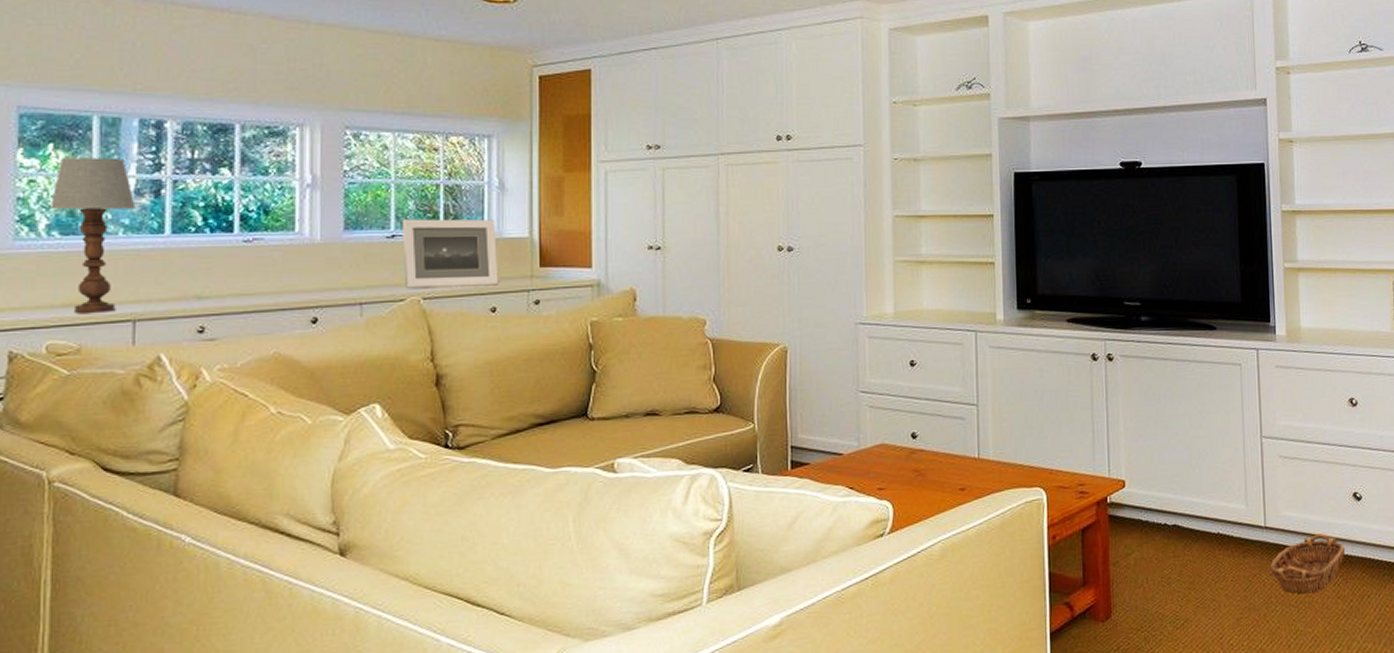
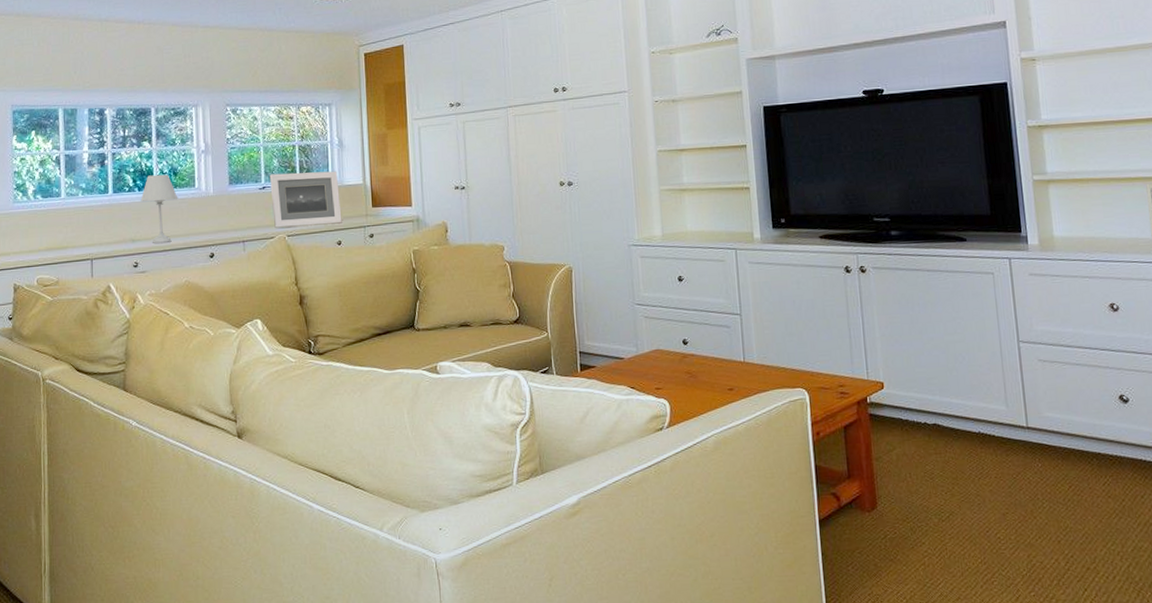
table lamp: present [49,157,136,313] -> none [34,138,89,255]
table lamp: none [213,212,269,302] -> present [140,174,178,243]
basket: present [1269,533,1346,594] -> none [1034,434,1114,492]

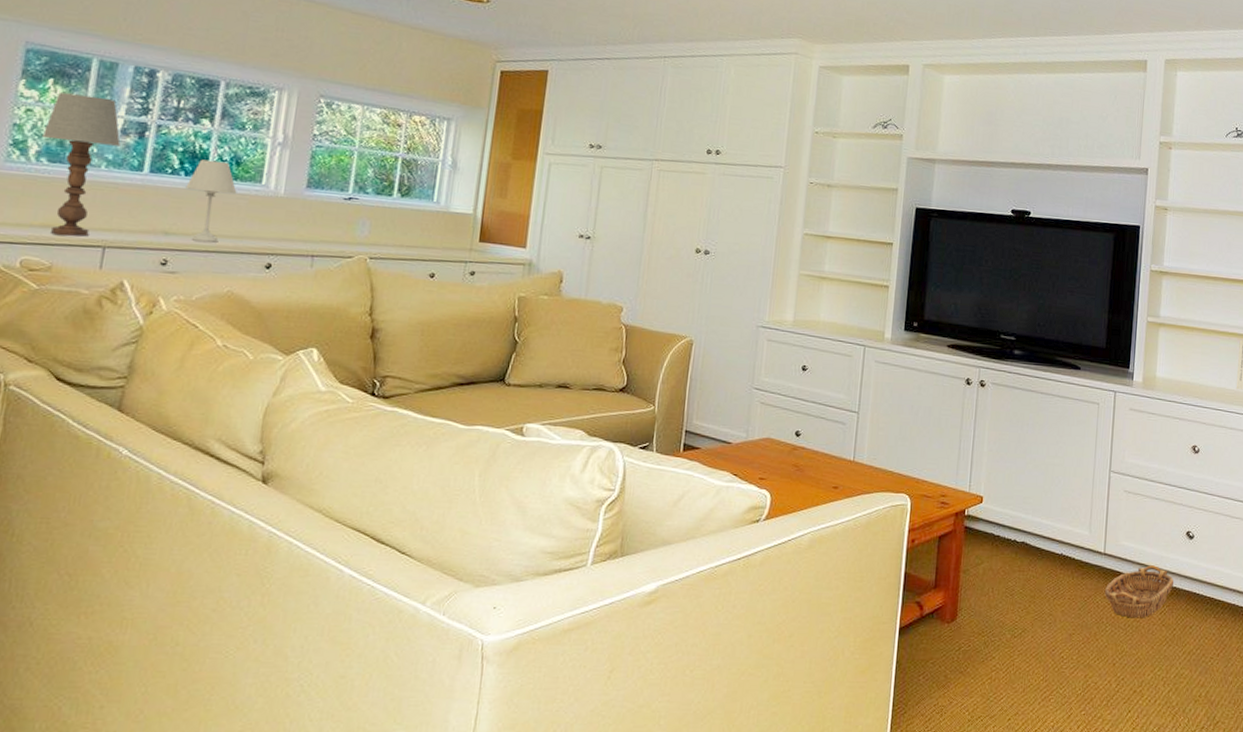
table lamp: none [34,138,89,255] -> present [41,92,121,237]
picture frame: present [270,171,342,228] -> none [355,184,444,254]
basket: none [1034,434,1114,492] -> present [1104,565,1174,618]

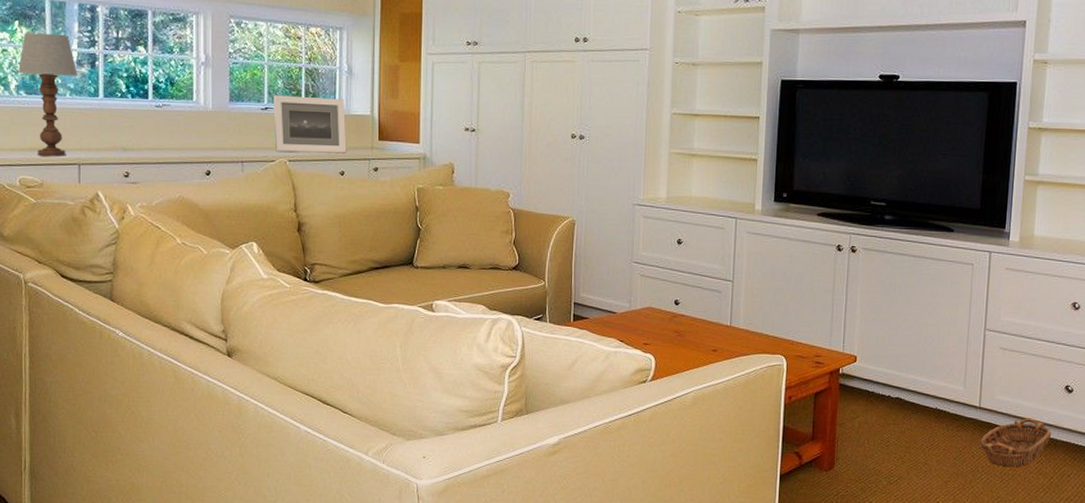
table lamp: present [185,159,237,243] -> none [134,82,175,155]
picture frame: none [355,184,444,254] -> present [273,95,347,154]

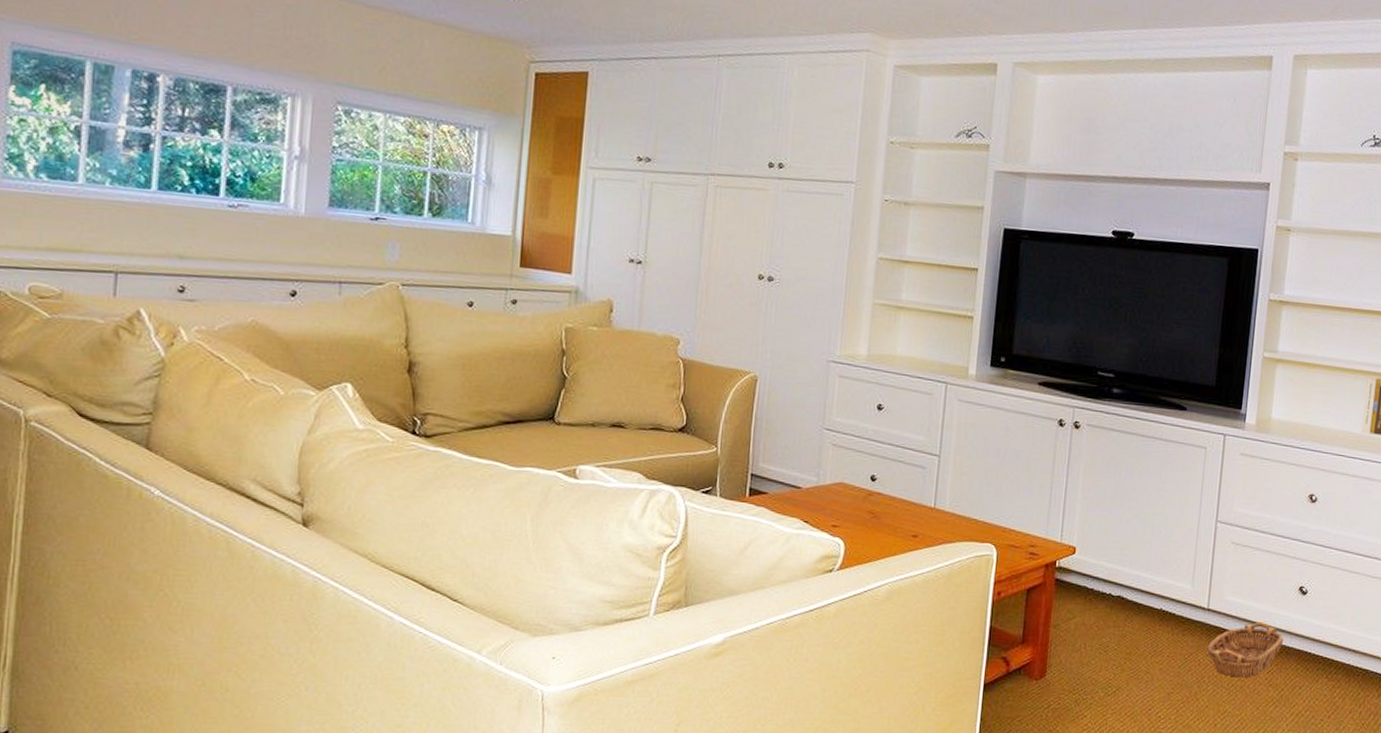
table lamp: present [17,33,78,157] -> none [38,100,124,261]
picture frame: present [273,95,347,154] -> none [384,203,480,281]

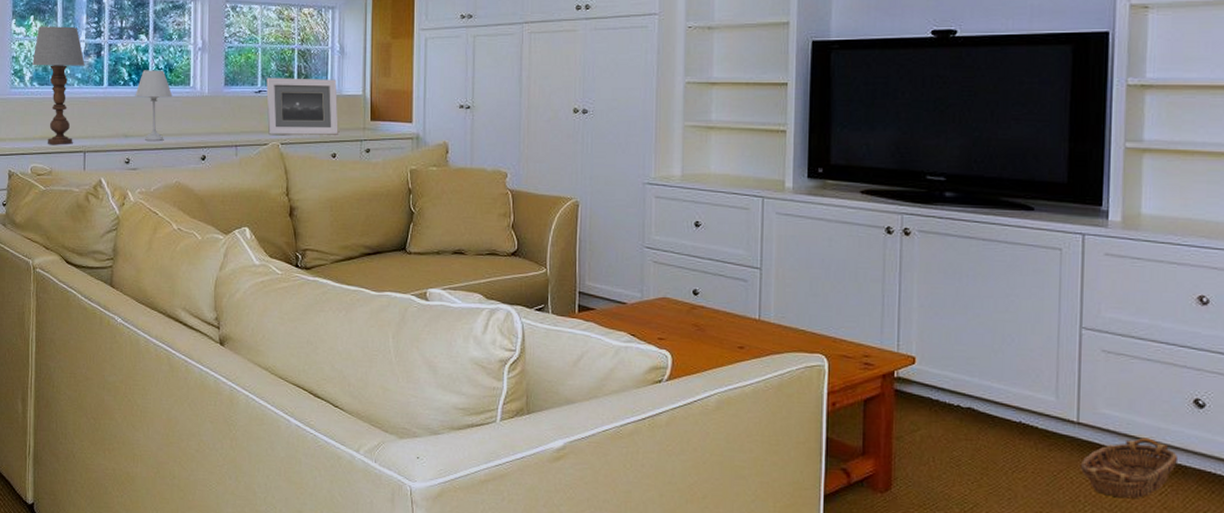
table lamp: none [38,100,124,261] -> present [31,26,85,144]
table lamp: none [198,175,254,268] -> present [135,70,173,141]
picture frame: none [384,203,480,281] -> present [266,78,339,135]

